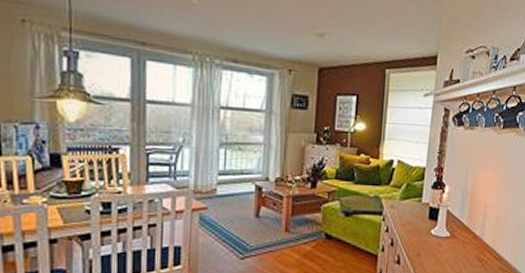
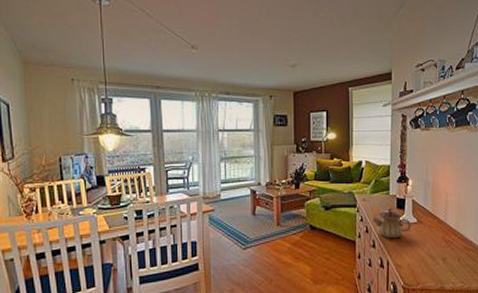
teapot: none [398,218,444,255] -> present [371,207,412,239]

